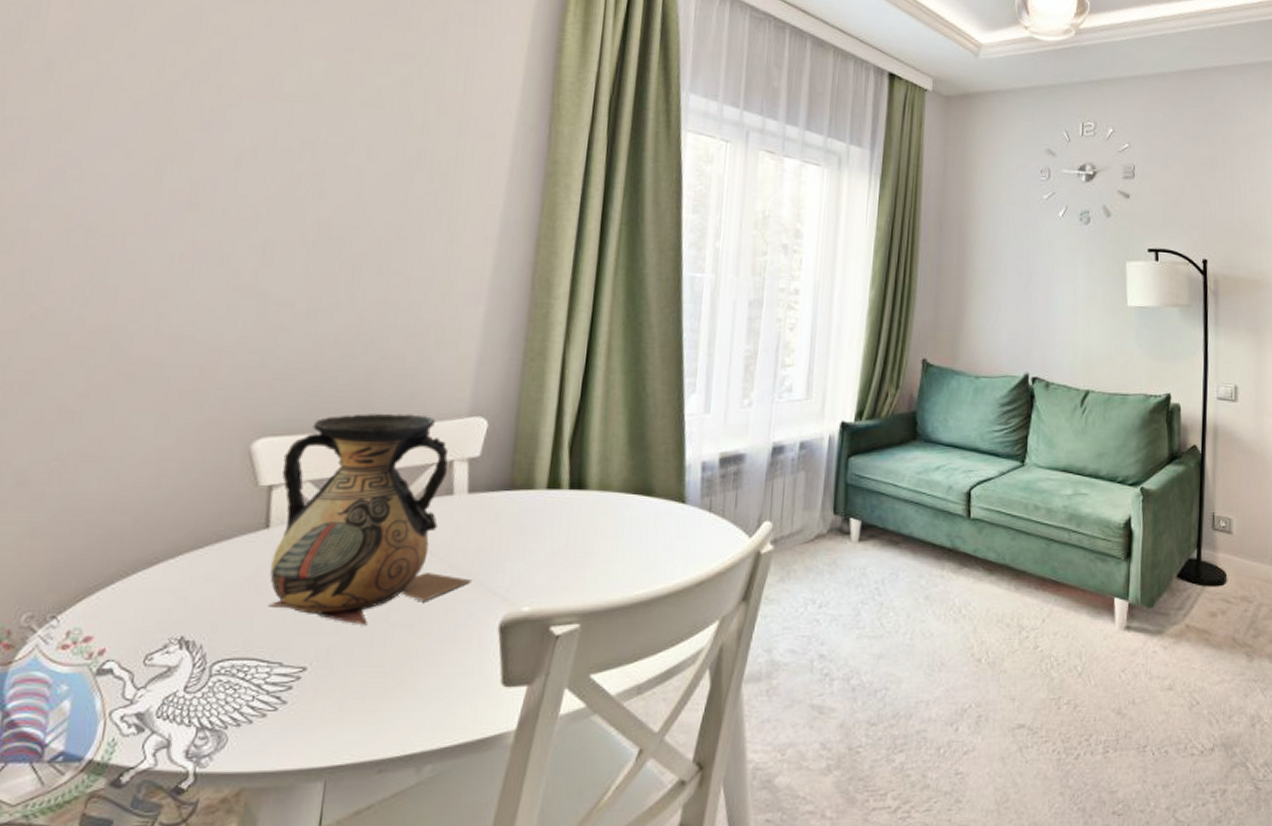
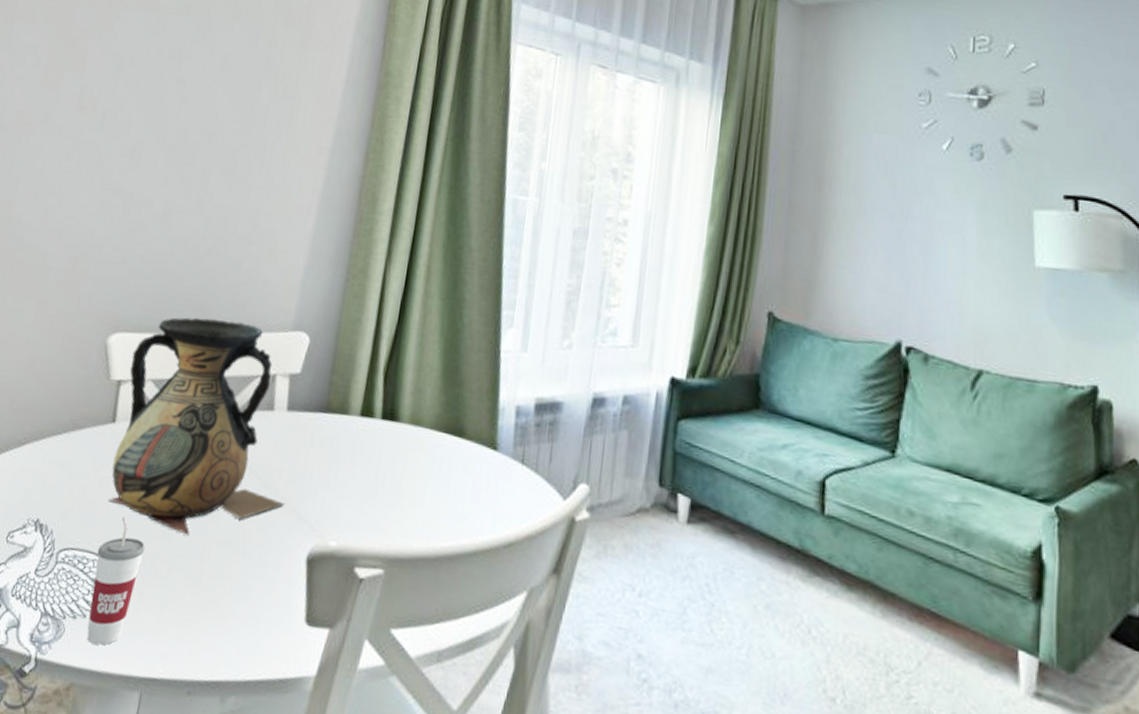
cup: none [255,619,318,746] -> present [86,516,146,645]

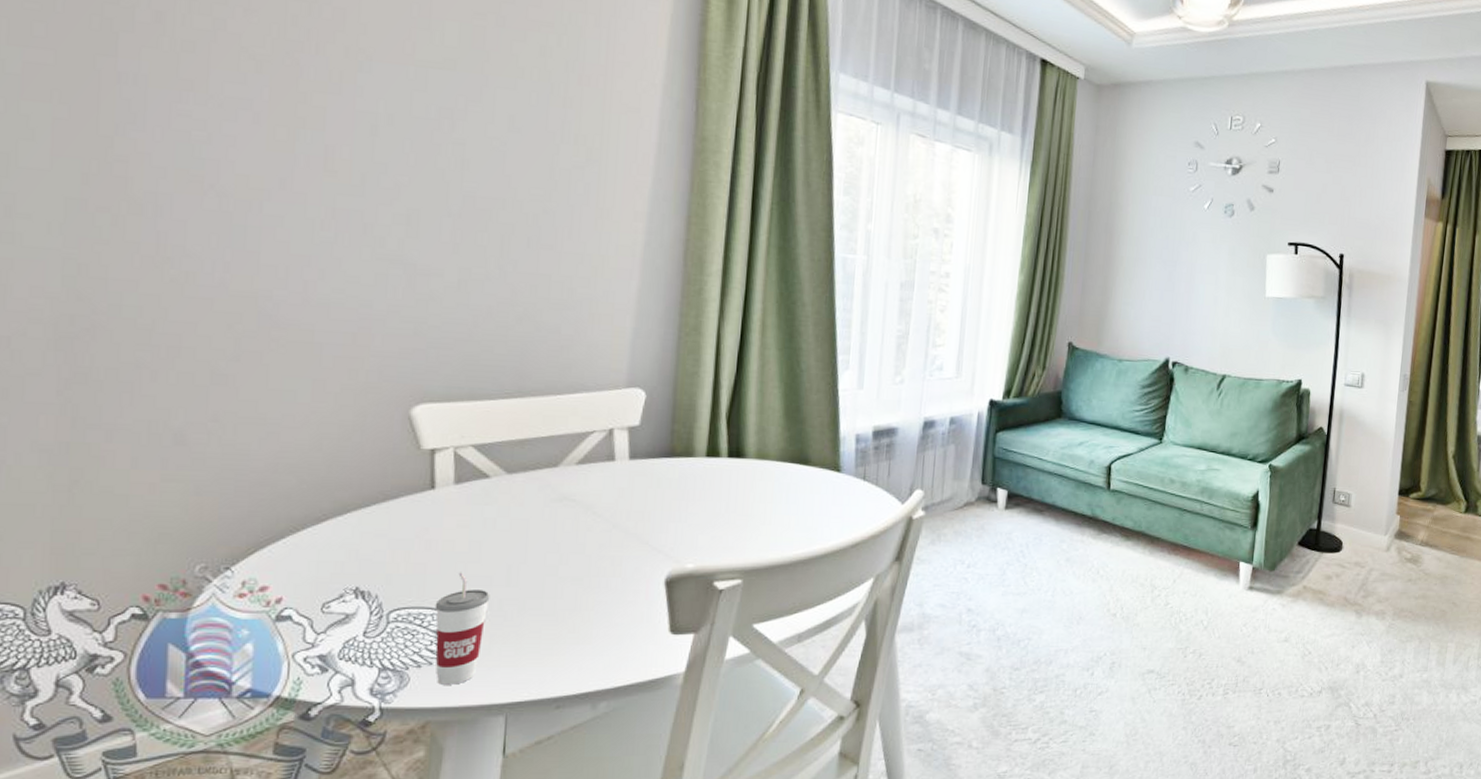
vase: present [108,317,285,536] -> none [439,382,637,579]

